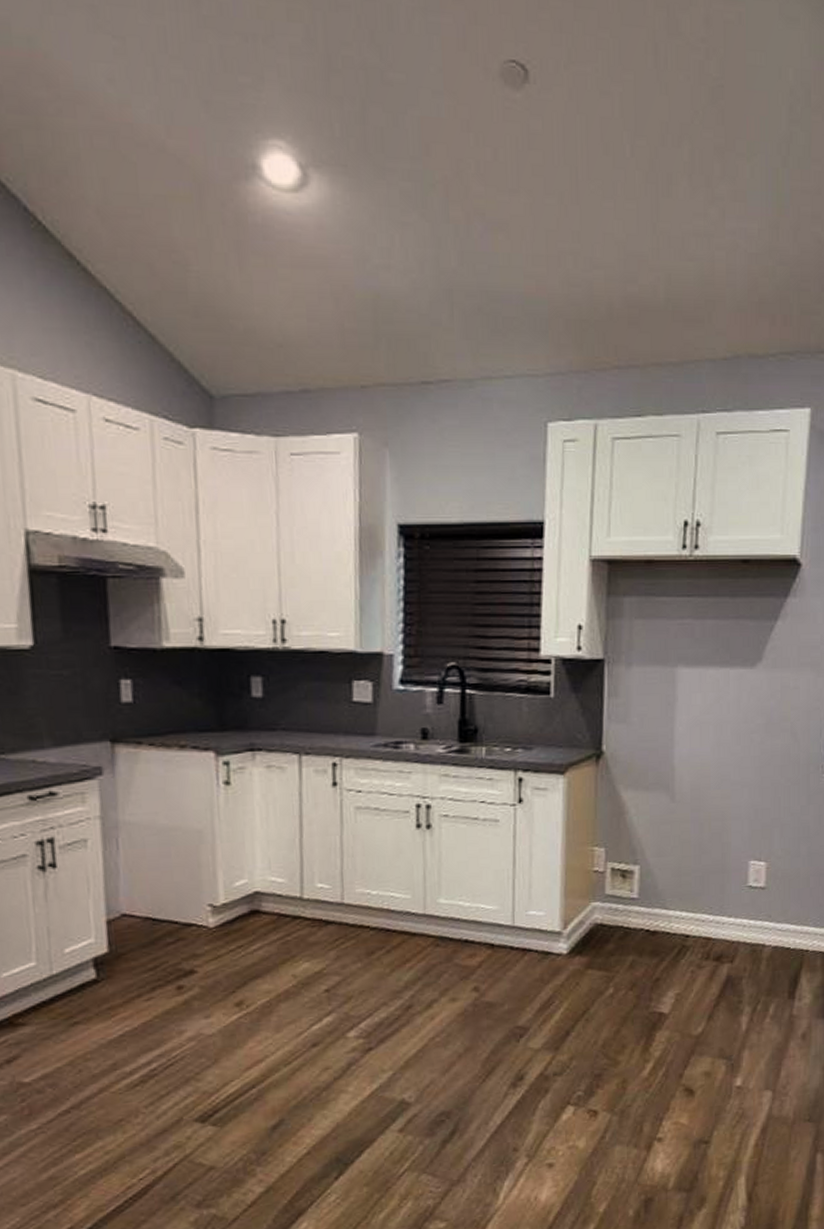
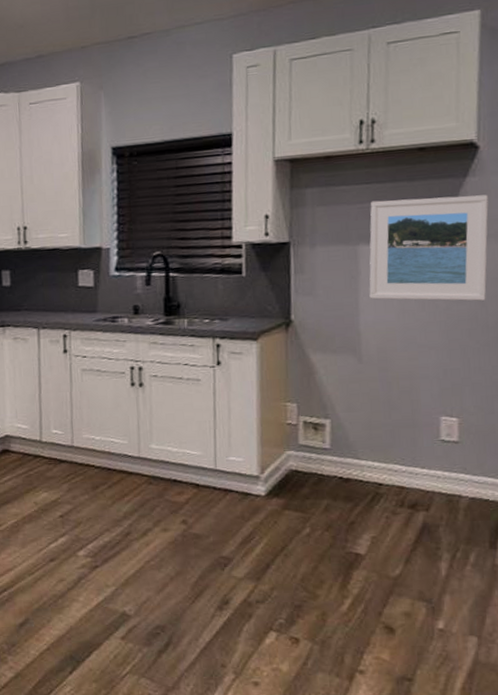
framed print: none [685,617,807,735] -> present [369,195,489,301]

